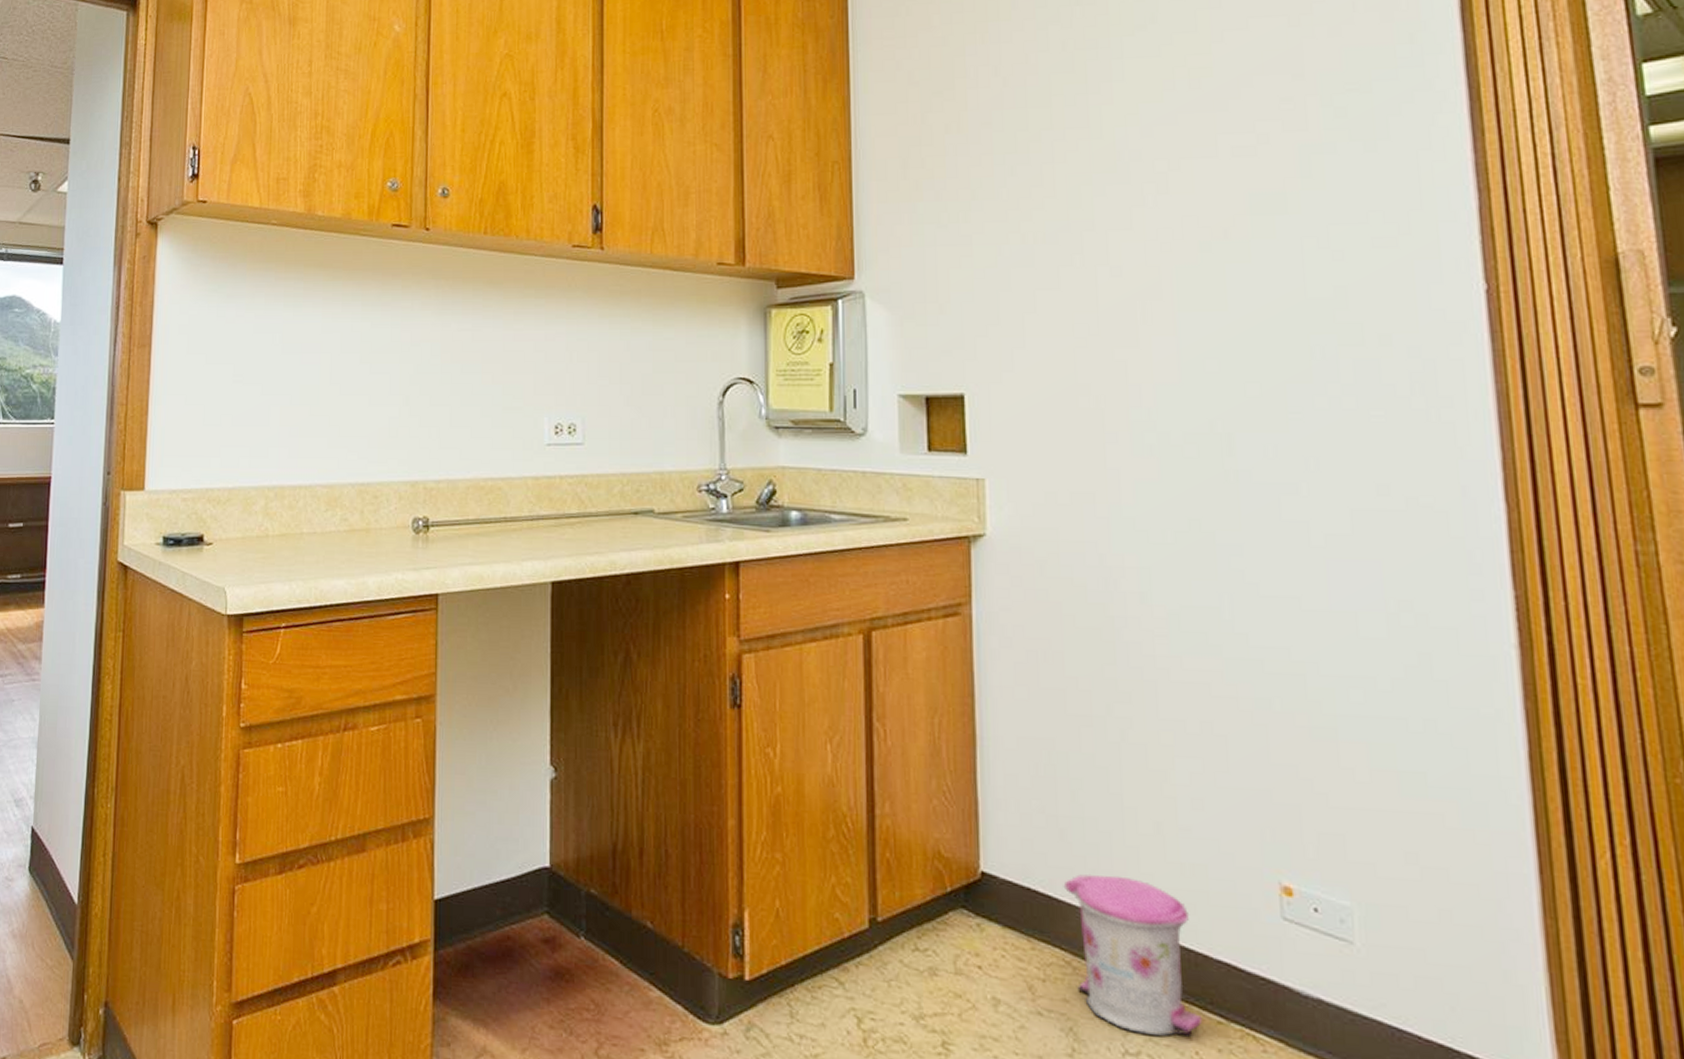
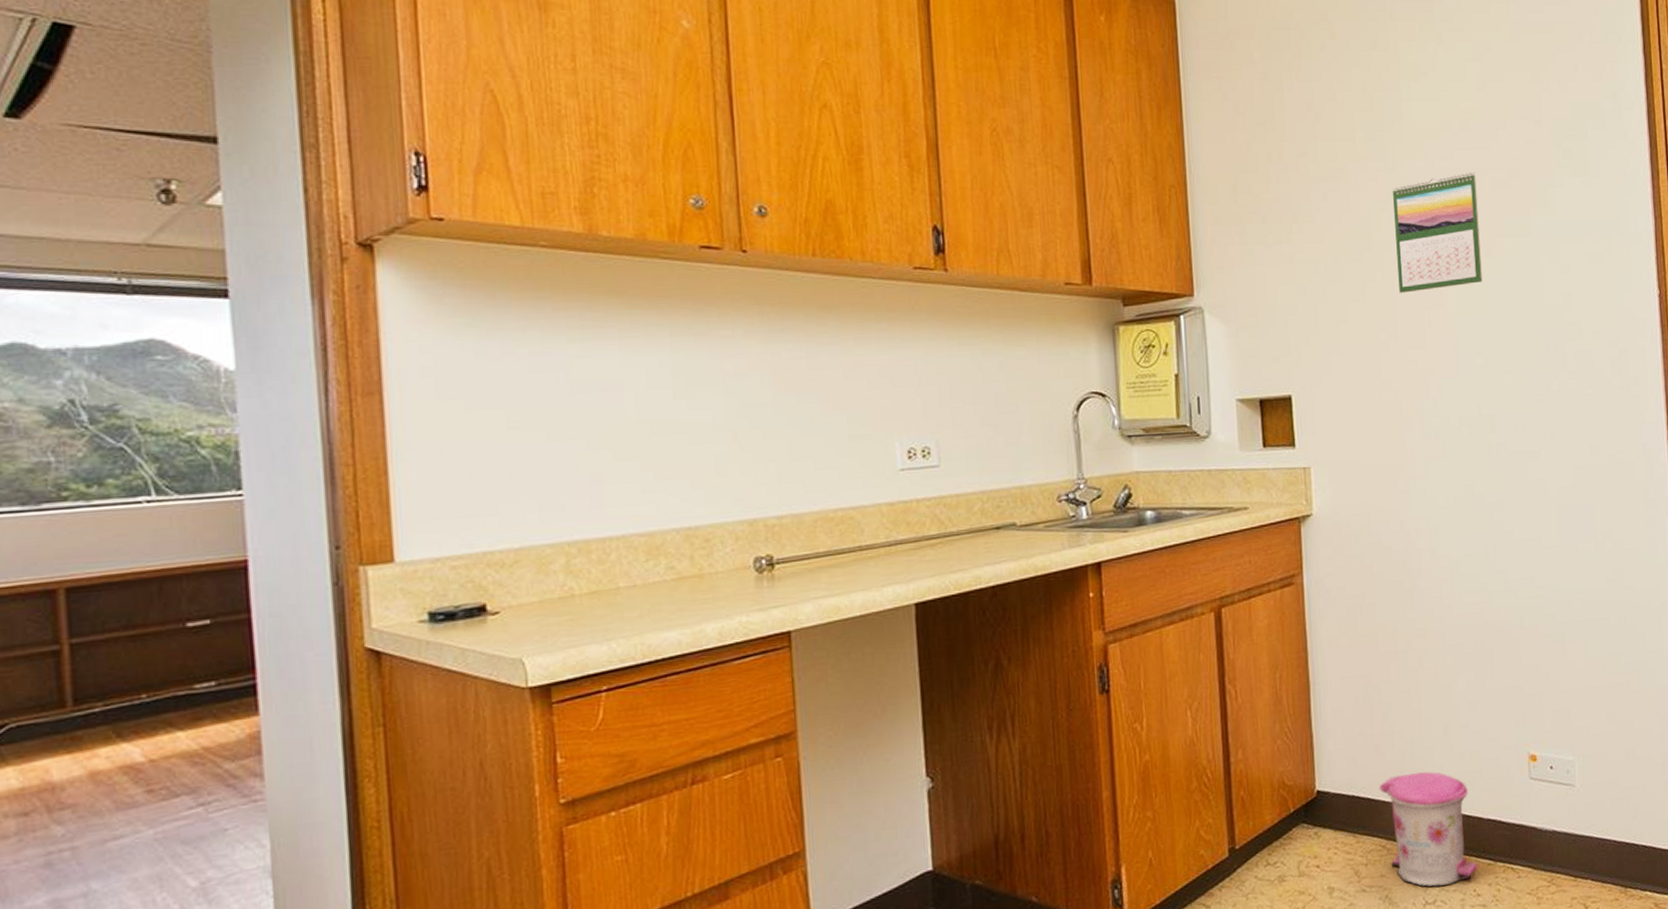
calendar: none [1098,138,1217,281] -> present [1393,172,1482,293]

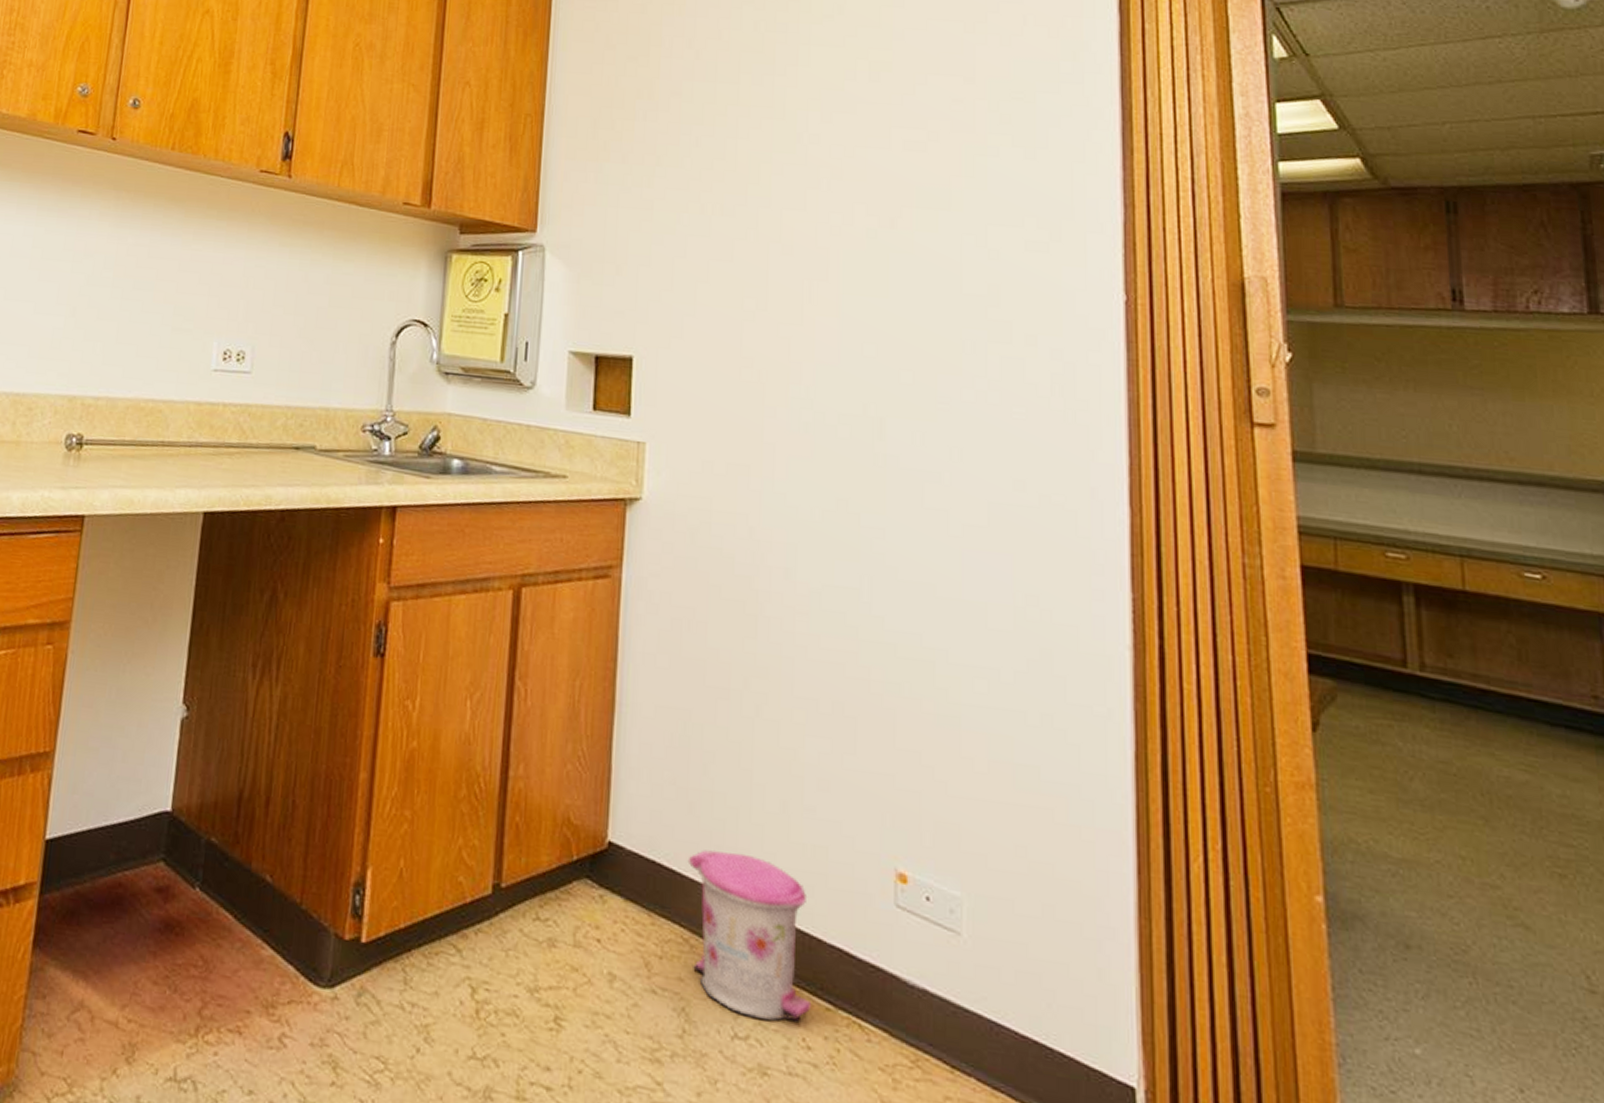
calendar: present [1393,172,1482,293] -> none [775,129,884,259]

